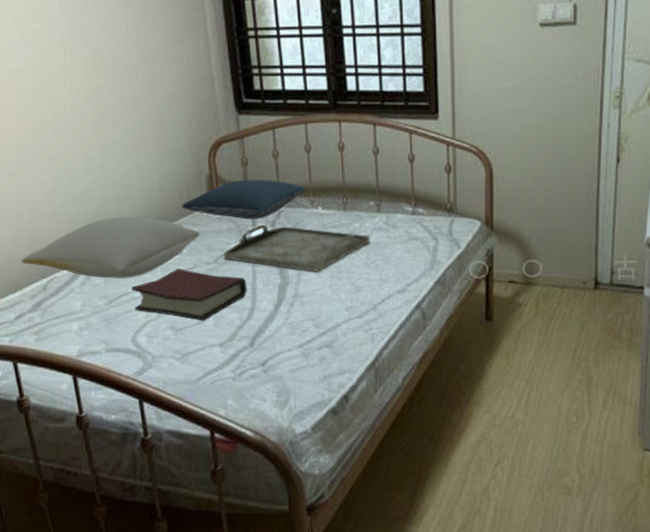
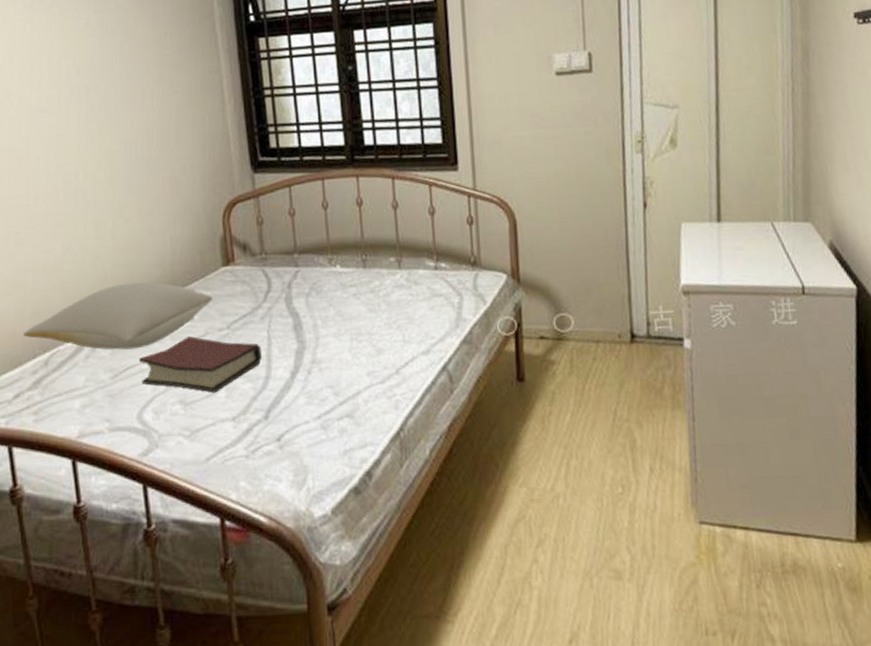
pillow: present [182,179,305,220] -> none [194,238,323,281]
serving tray: present [223,224,371,272] -> none [237,285,392,335]

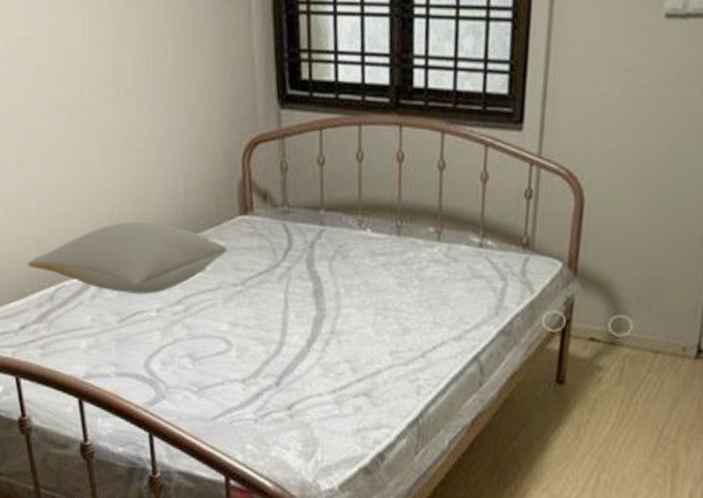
hardback book: present [139,336,262,393] -> none [147,288,277,351]

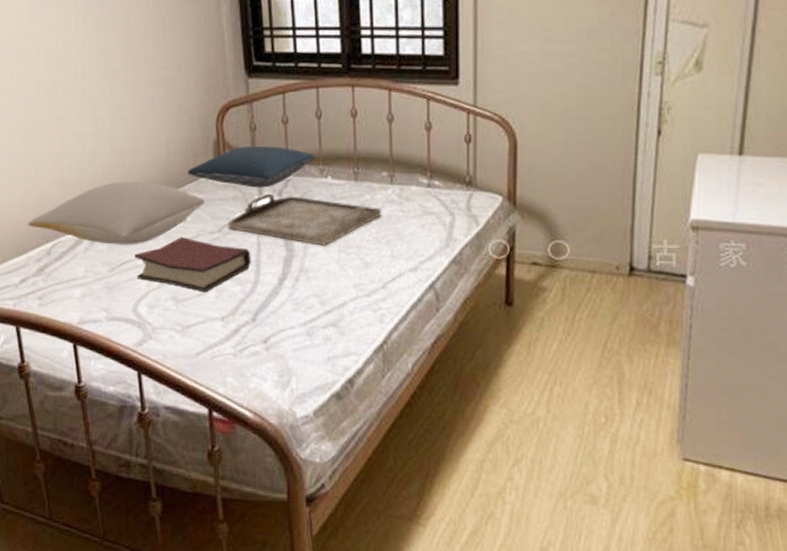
hardback book: none [147,288,277,351] -> present [135,237,251,293]
pillow: none [209,189,353,238] -> present [188,146,315,188]
serving tray: none [252,244,426,307] -> present [228,193,382,246]

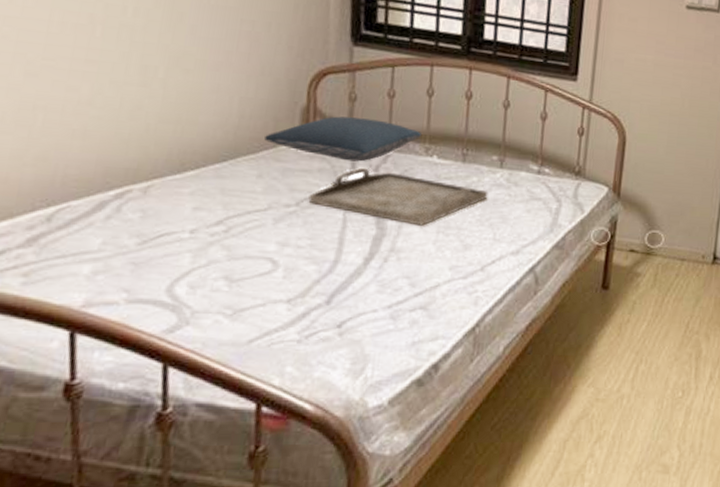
pillow: present [28,181,205,245] -> none [20,140,283,215]
hardback book: present [135,237,251,293] -> none [178,209,334,272]

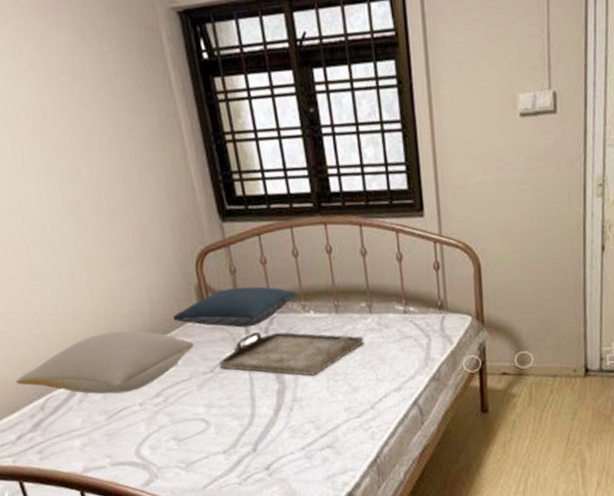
pillow: none [20,140,283,215] -> present [16,331,194,394]

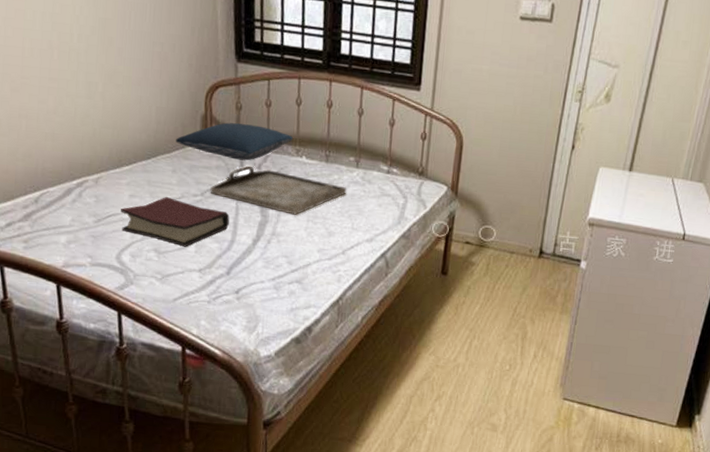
pillow: present [16,331,194,394] -> none [16,142,190,201]
hardback book: none [130,380,246,430] -> present [121,197,230,247]

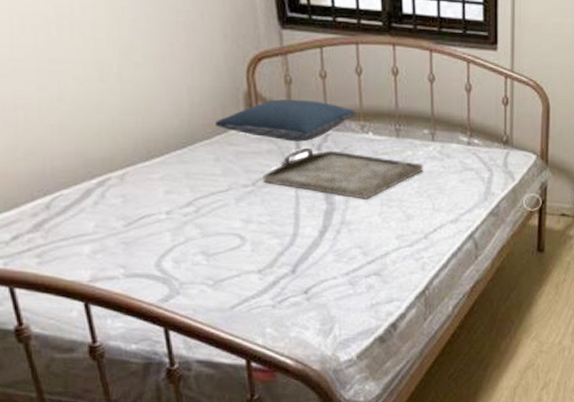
hardback book: present [121,197,230,247] -> none [156,190,289,246]

